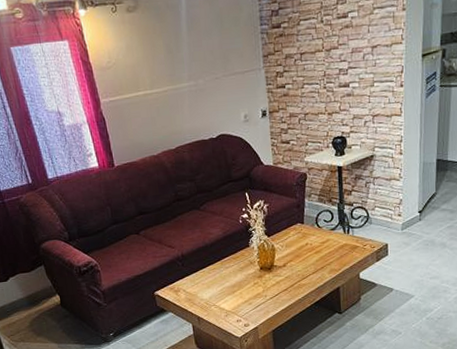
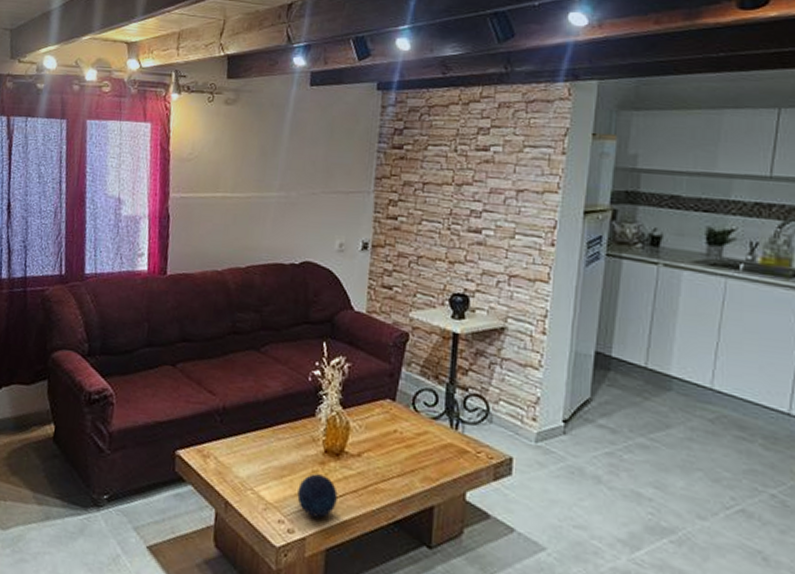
decorative orb: none [246,284,275,313] -> present [297,473,338,518]

